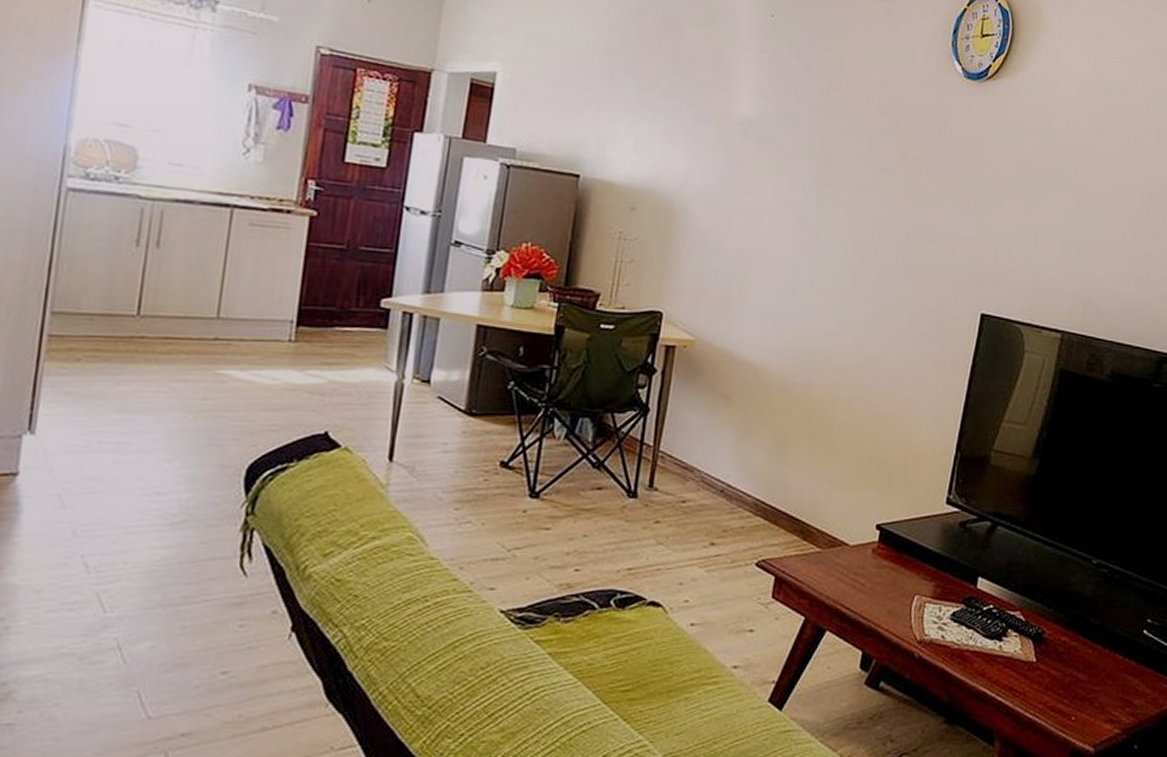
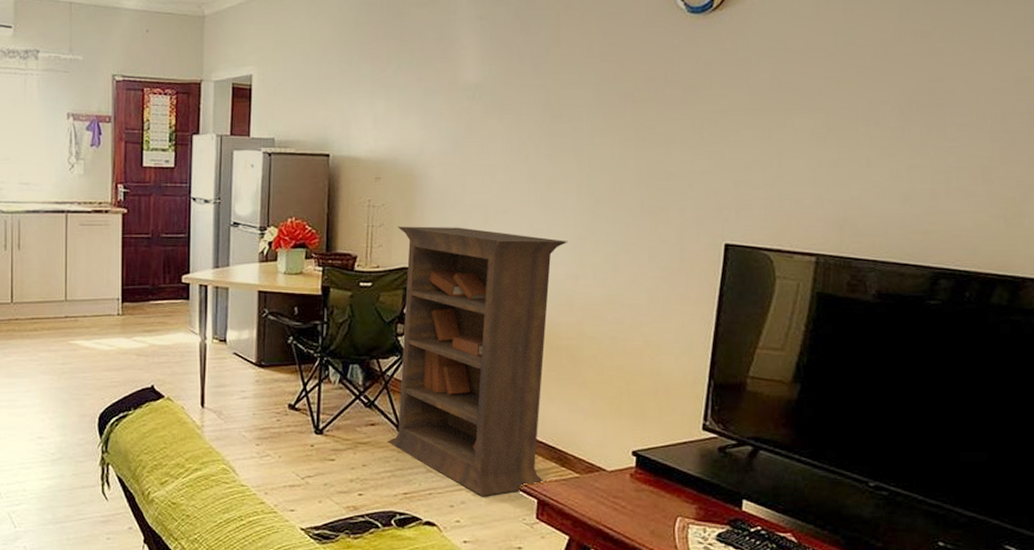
bookcase: none [614,264,831,572] -> present [387,226,568,496]

